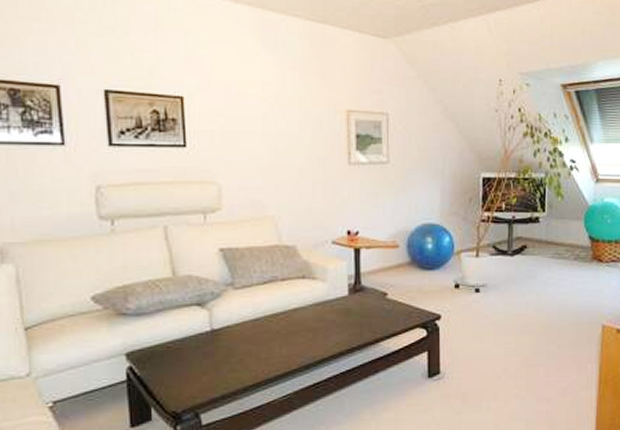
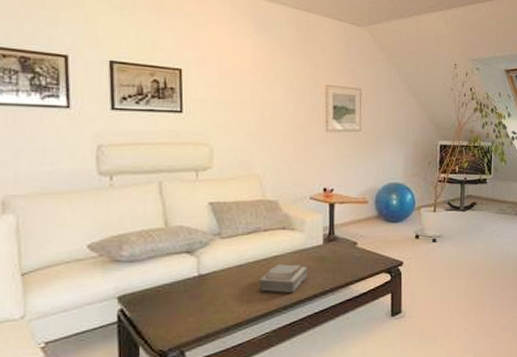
bible: none [278,318,332,350] -> present [259,264,308,293]

